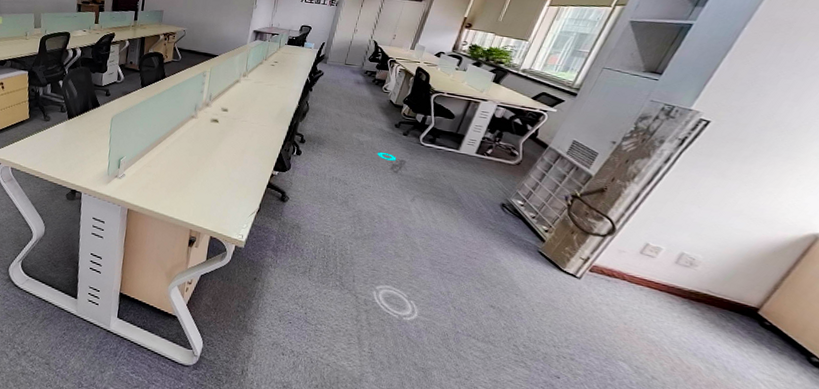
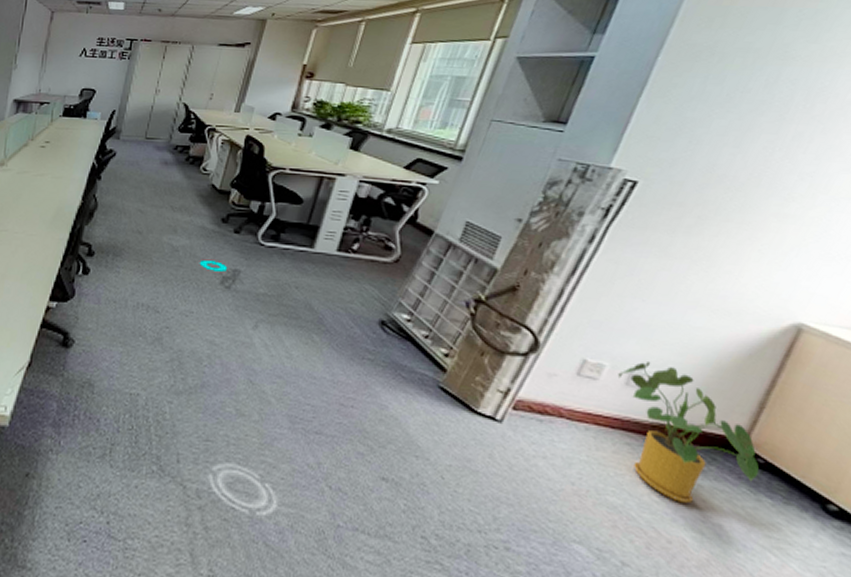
house plant: none [671,249,765,345] -> present [618,362,759,502]

